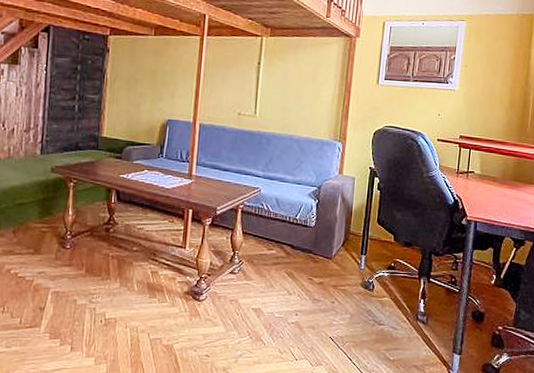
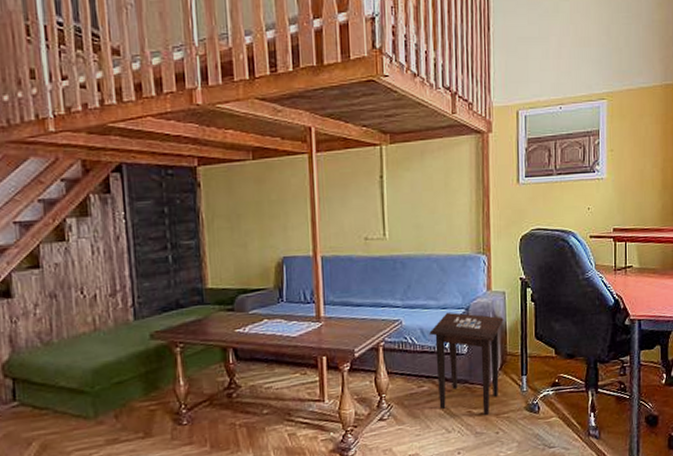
side table: none [283,187,351,285] -> present [429,312,504,416]

